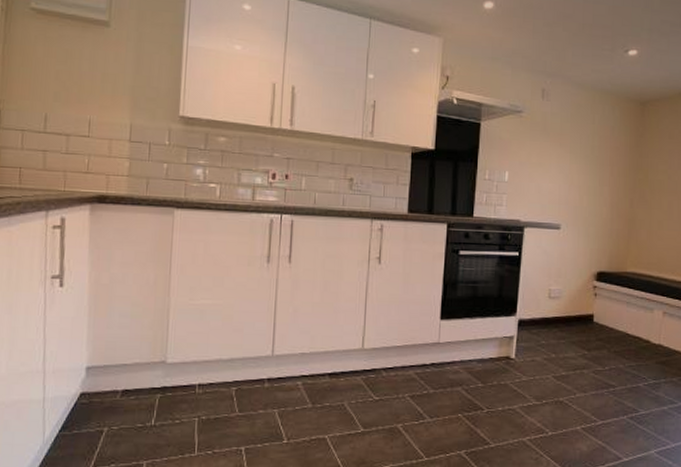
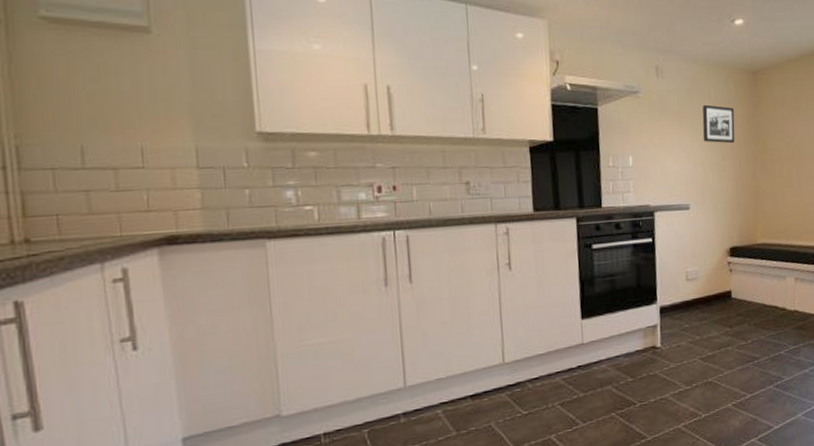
picture frame: none [582,129,617,170] -> present [702,104,735,144]

